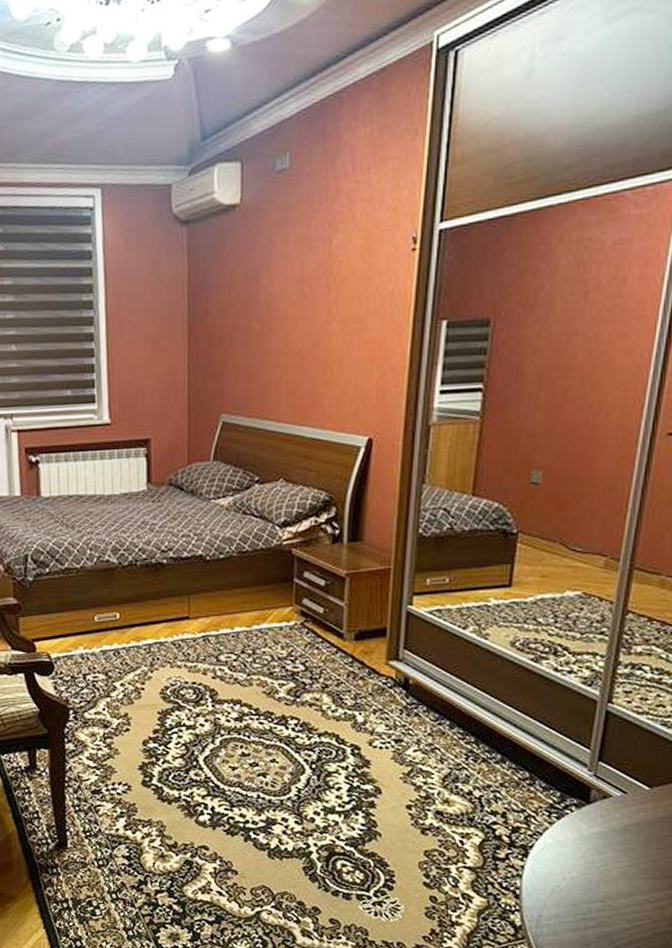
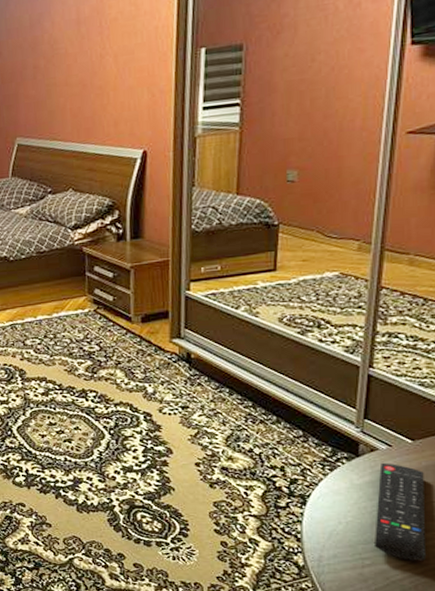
remote control: none [601,811,660,924] -> present [375,462,427,561]

